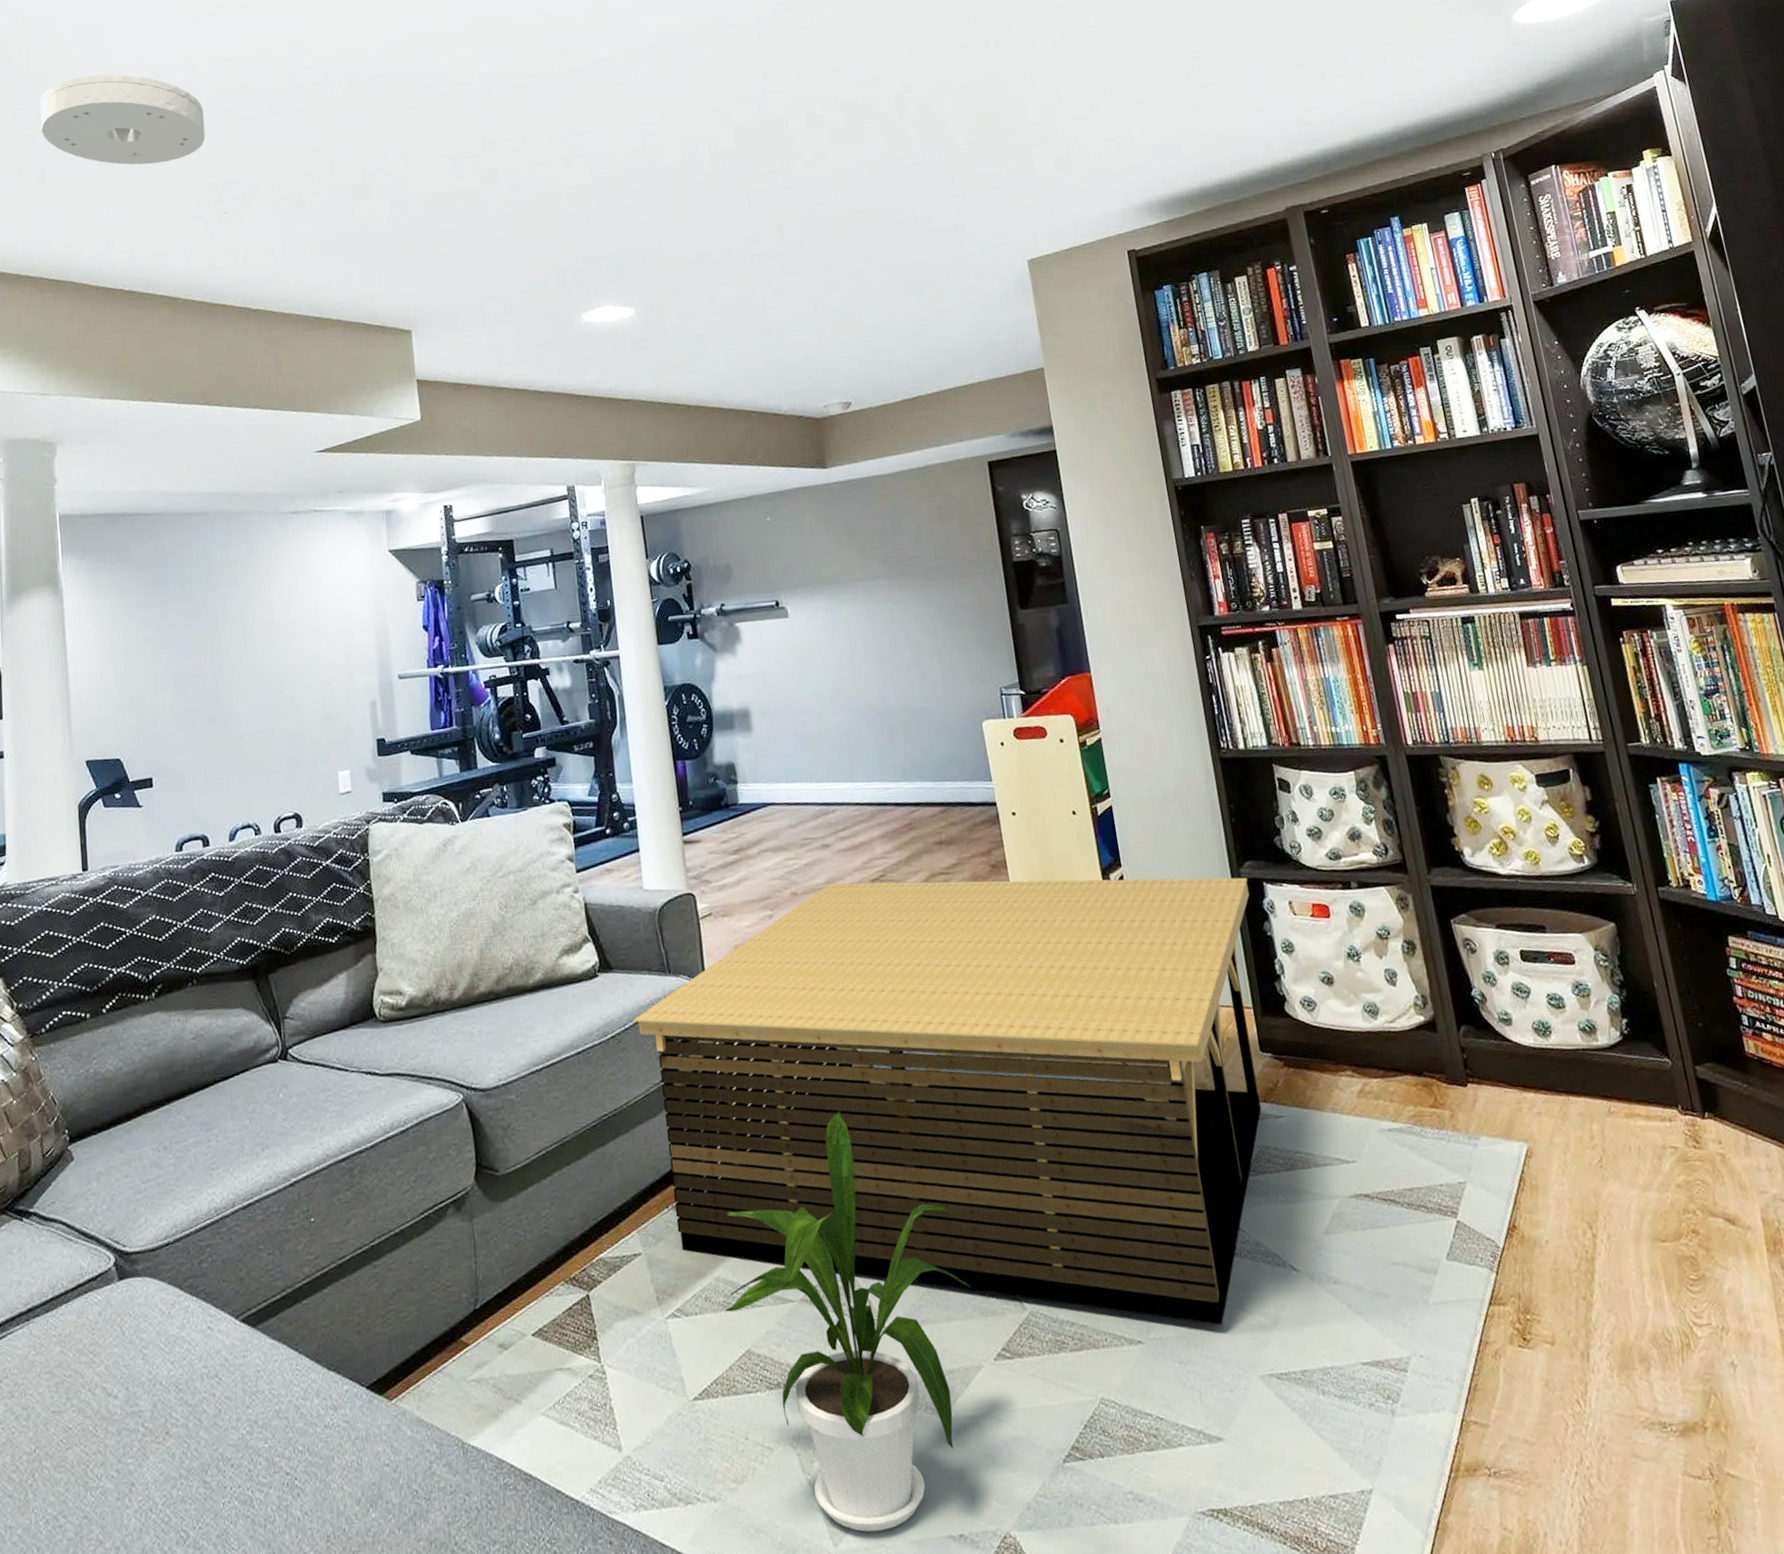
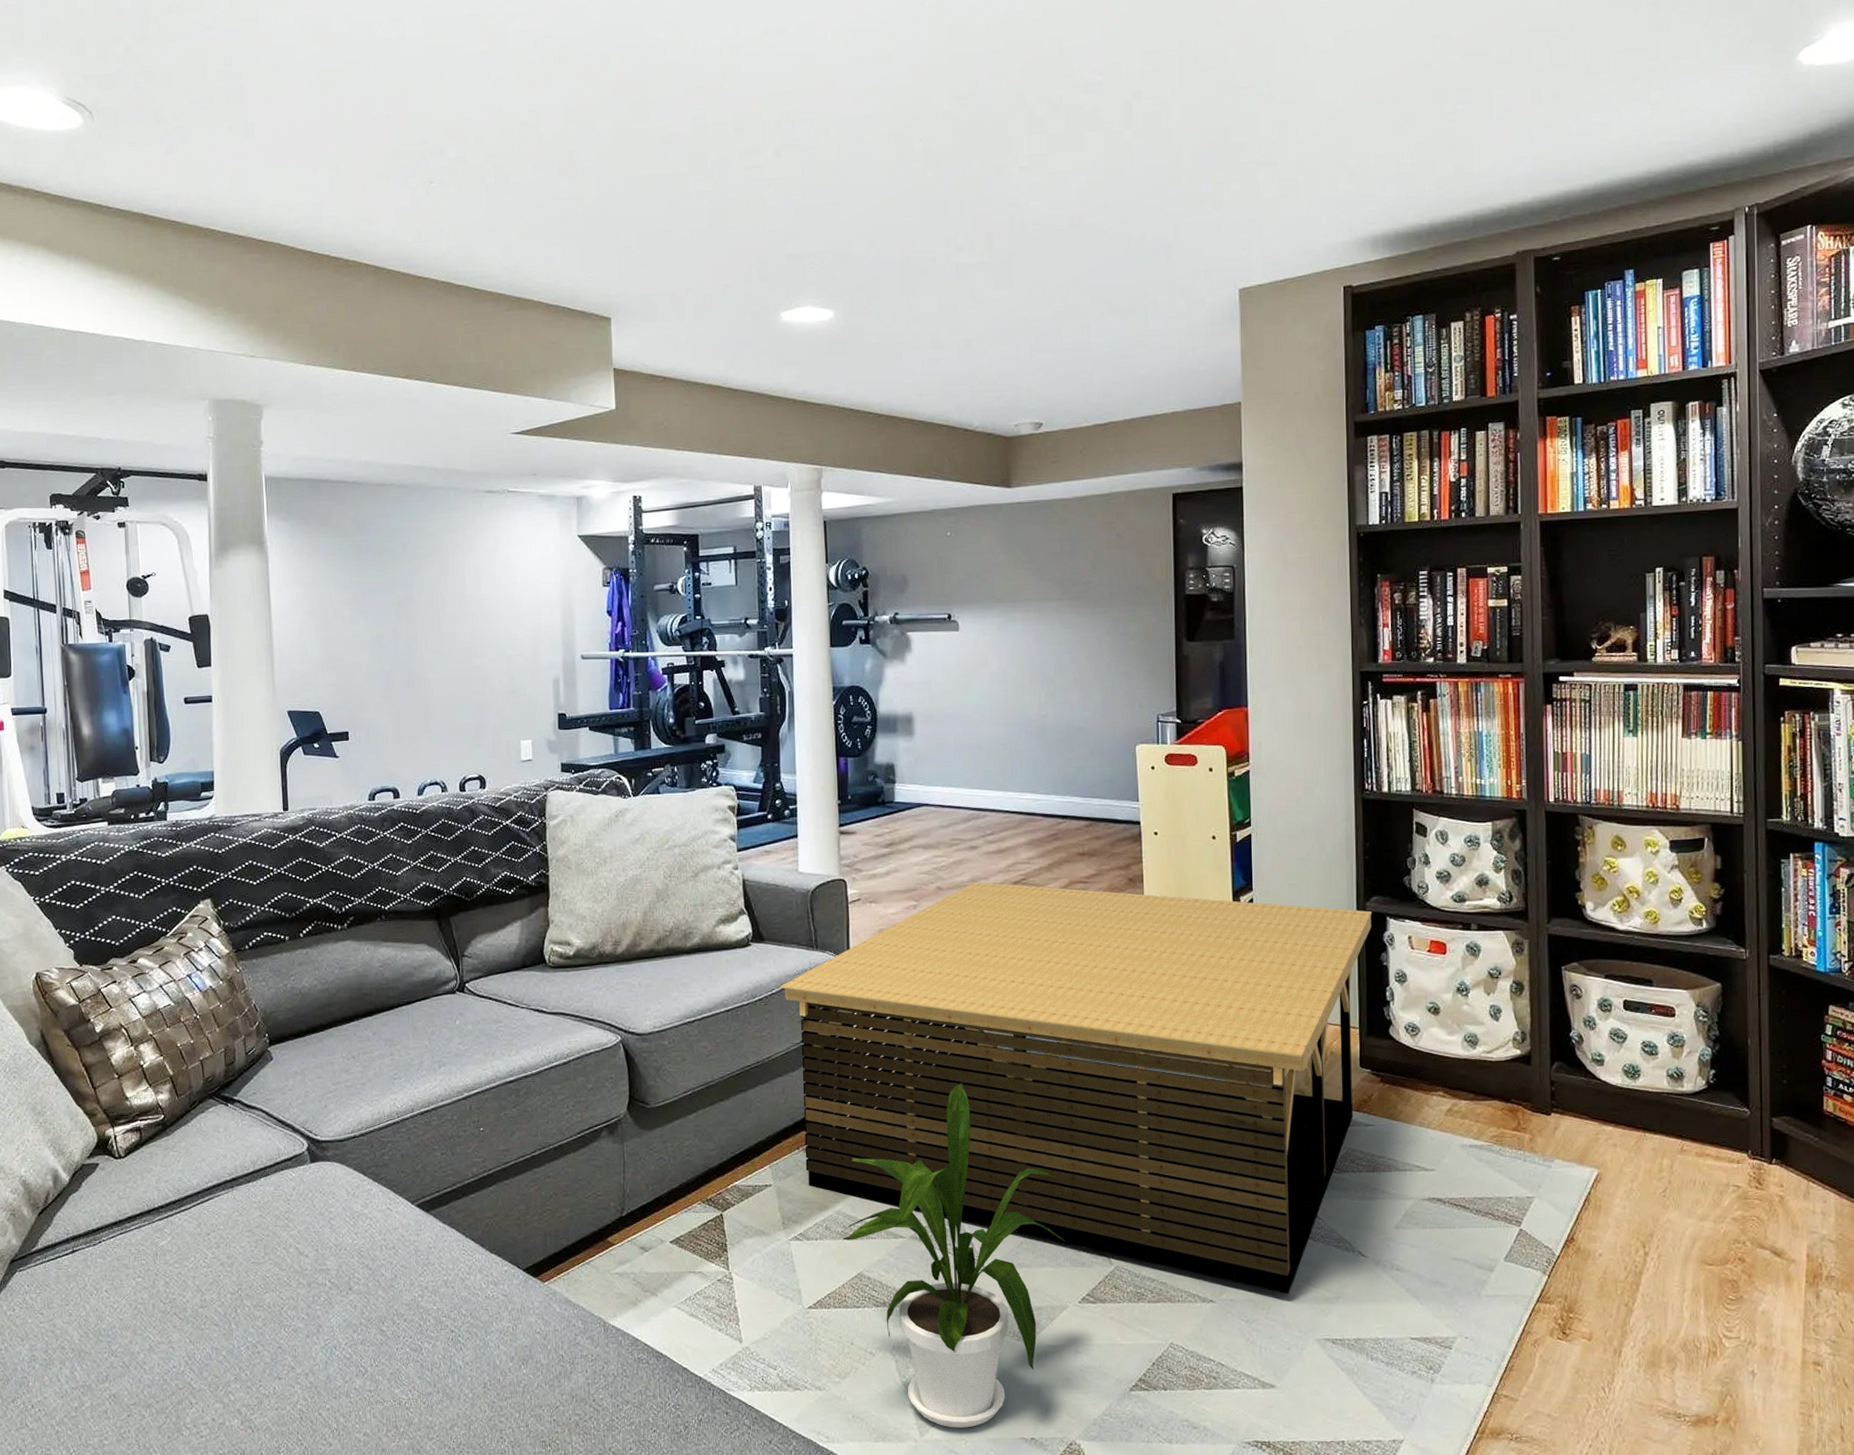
smoke detector: present [40,74,205,165] -> none [249,26,414,126]

